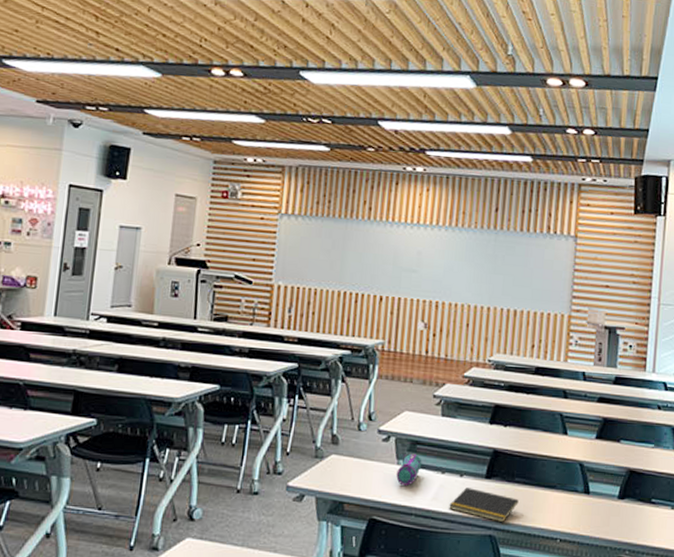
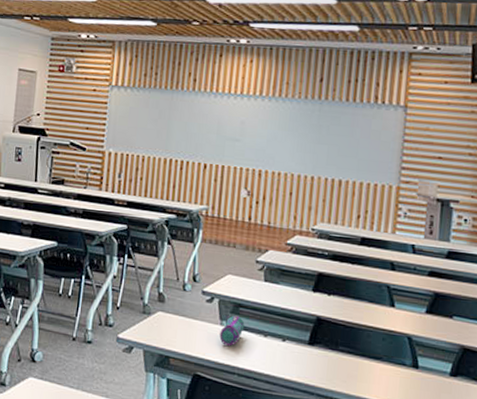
notepad: present [449,488,519,523] -> none [271,352,343,390]

